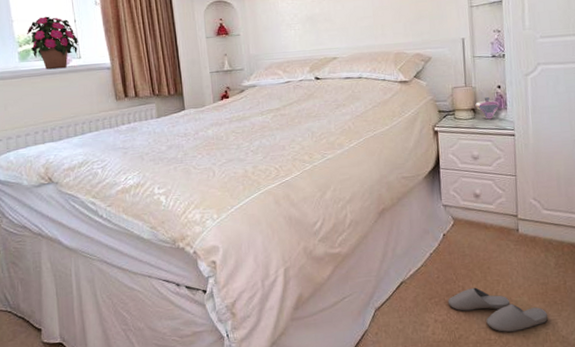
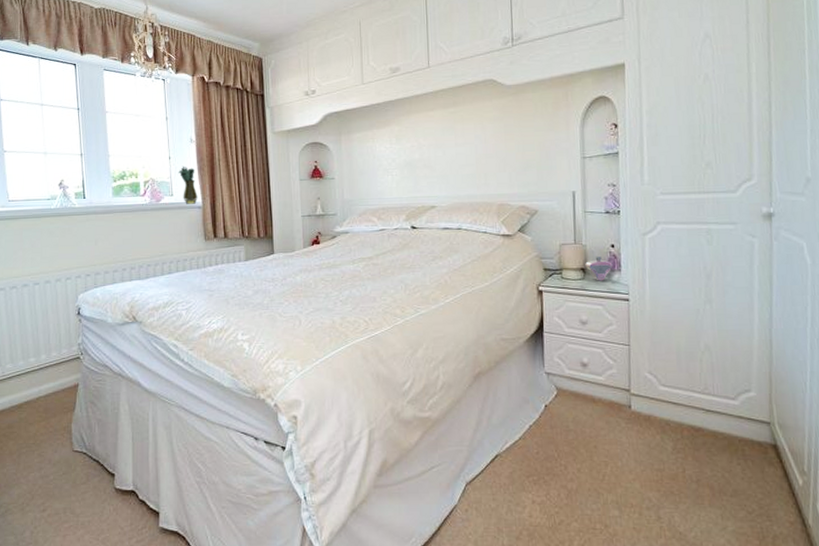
potted flower: present [27,16,78,70] -> none [122,152,171,206]
vase: none [85,28,106,66] -> present [178,166,198,204]
slippers: present [447,287,548,333] -> none [547,468,664,523]

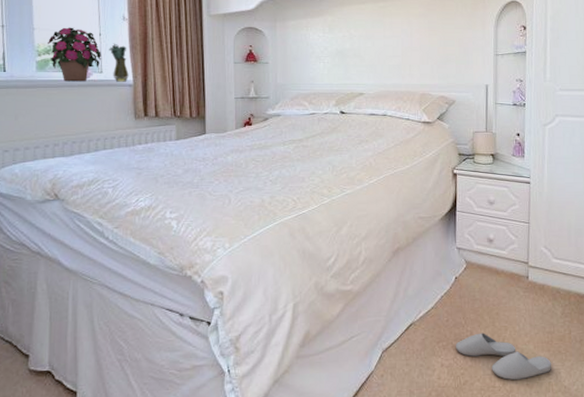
potted flower: none [122,152,171,206] -> present [48,27,101,82]
slippers: none [547,468,664,523] -> present [455,333,552,381]
perfume bottle: present [585,255,613,281] -> none [494,143,518,166]

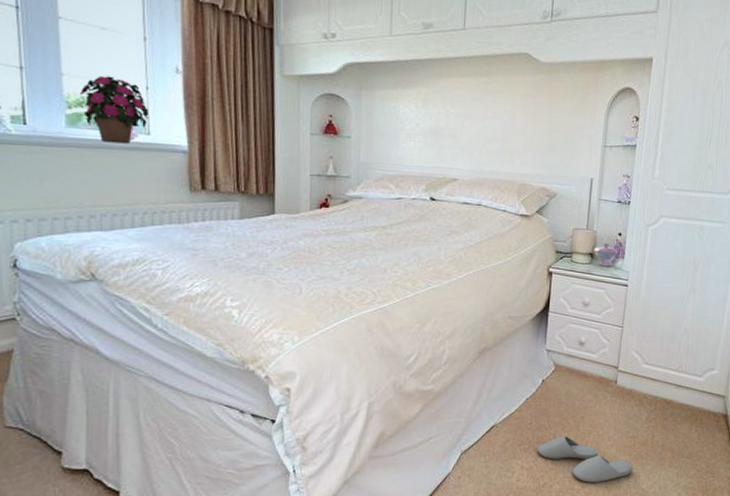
vase: present [109,43,129,82] -> none [158,99,183,148]
perfume bottle: none [494,143,518,166] -> present [594,242,618,267]

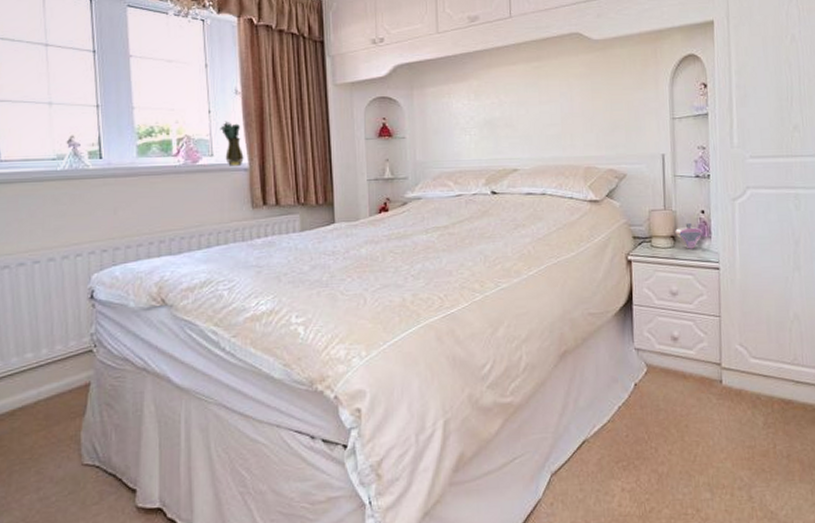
potted flower: present [80,75,149,144] -> none [150,104,211,168]
vase: none [158,99,183,148] -> present [220,121,244,166]
slippers: present [537,436,632,483] -> none [637,449,755,506]

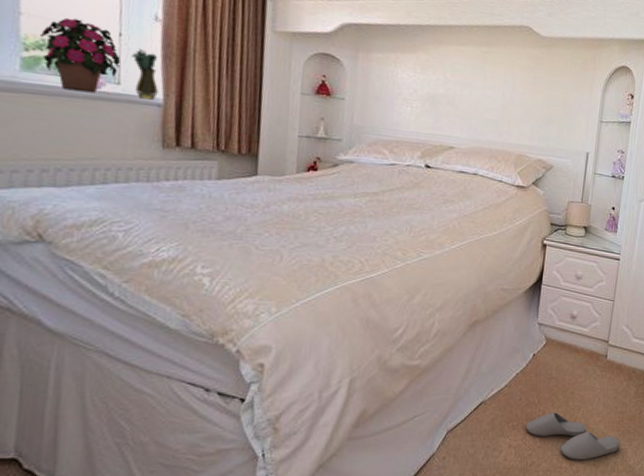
potted flower: none [150,104,211,168] -> present [41,17,120,93]
slippers: none [637,449,755,506] -> present [525,412,620,461]
perfume bottle: present [675,222,703,249] -> none [587,216,611,240]

